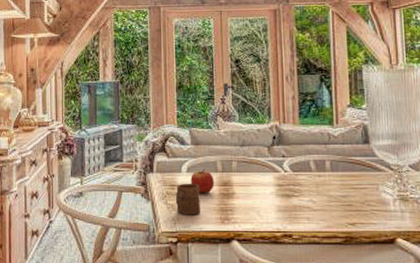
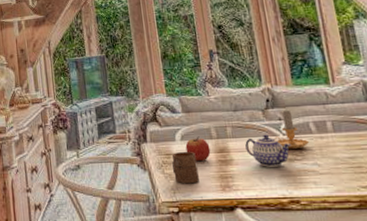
teapot: none [248,170,292,202] -> present [245,134,292,167]
candle: none [276,147,308,185] -> present [274,110,310,149]

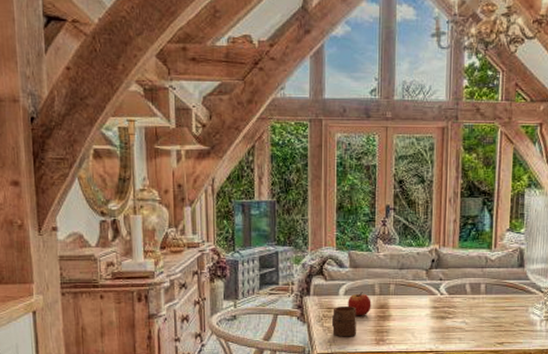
teapot: present [245,134,292,167] -> none [405,293,447,323]
candle: present [274,110,310,149] -> none [432,271,463,308]

